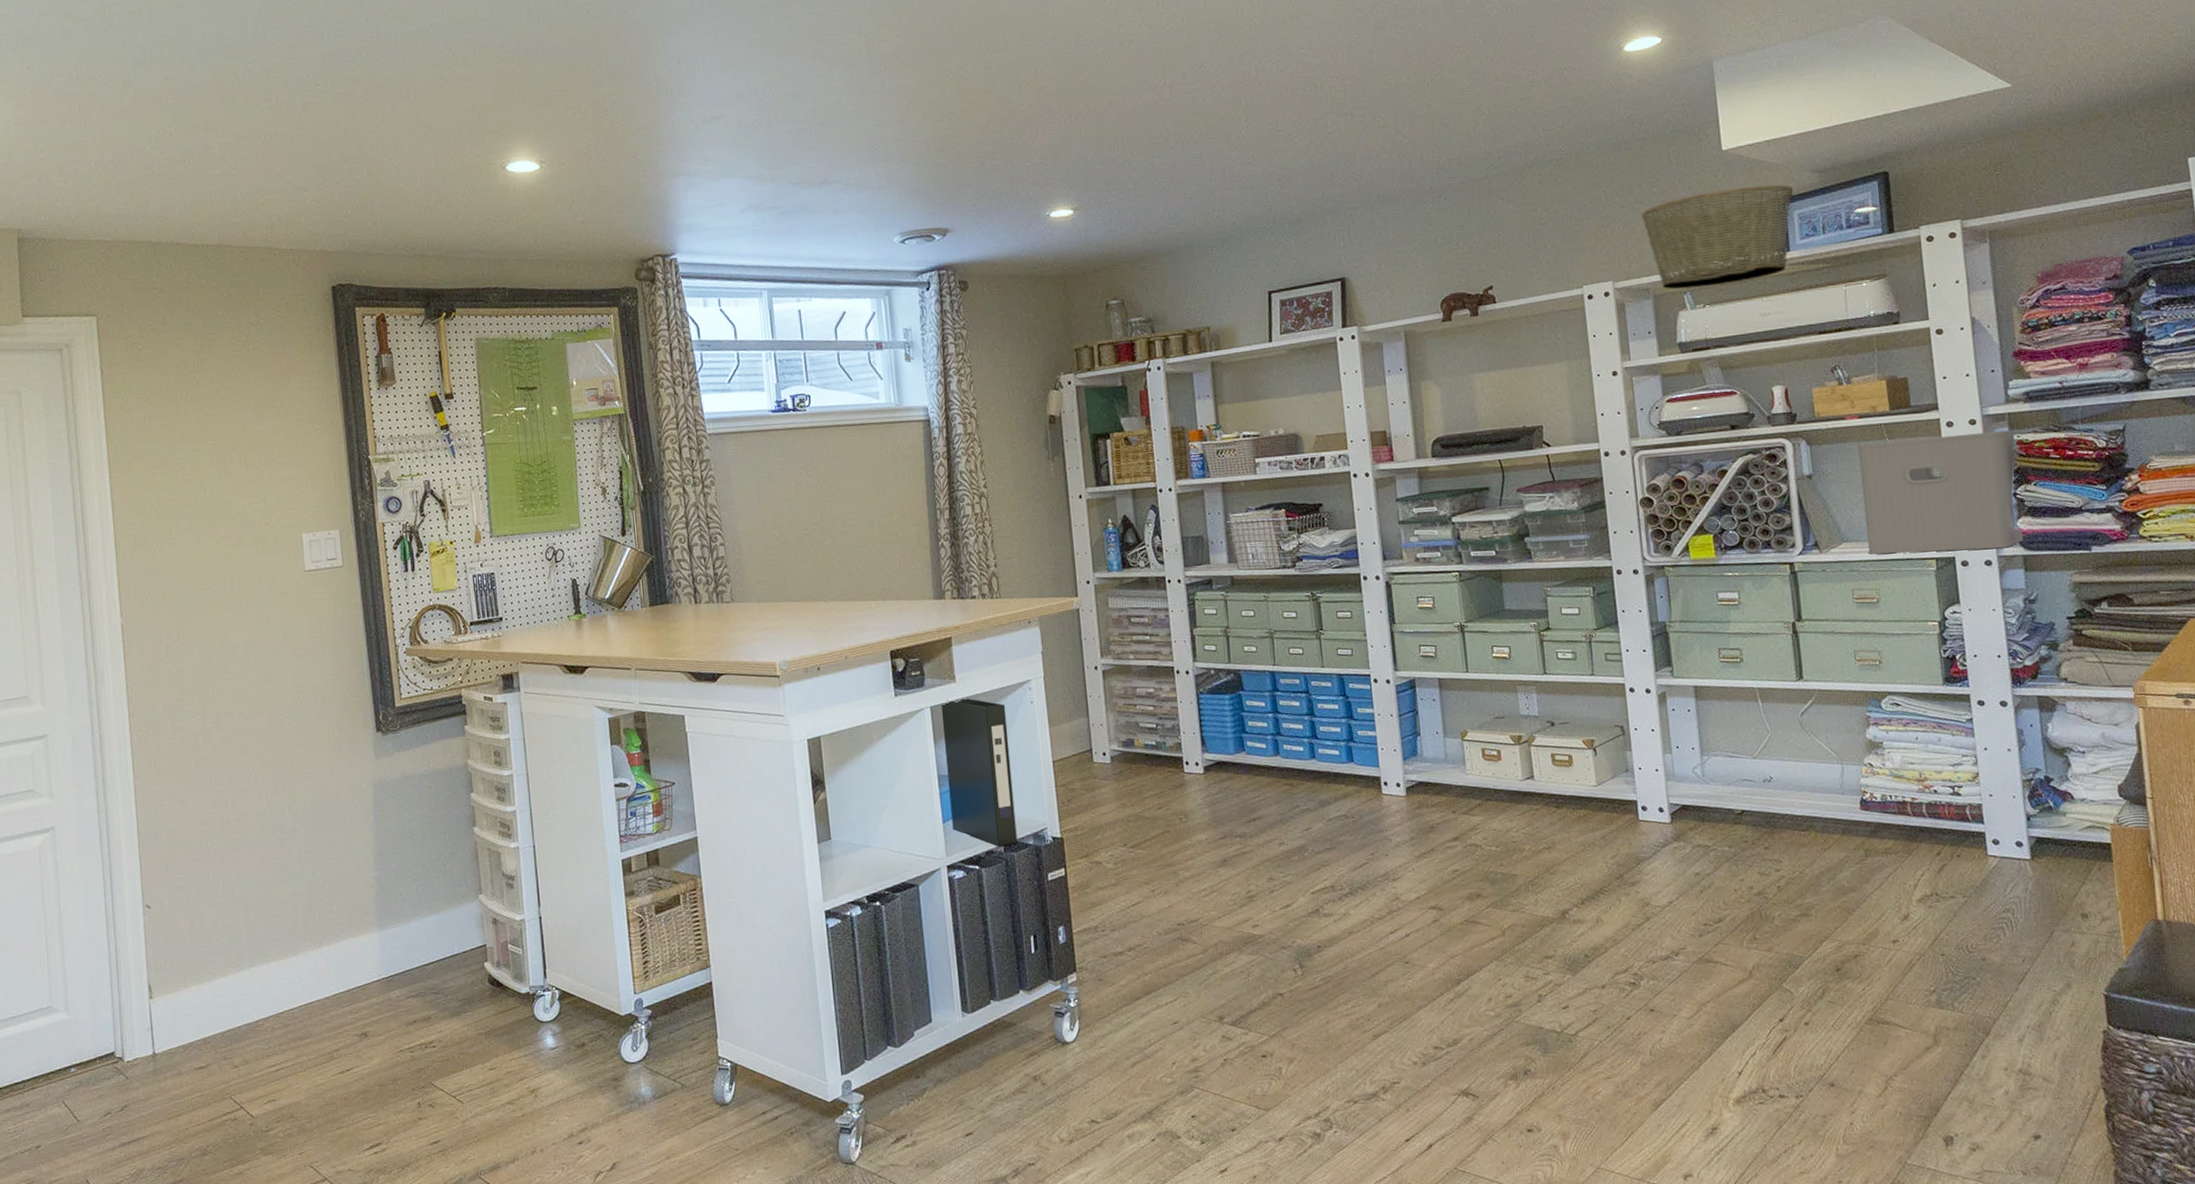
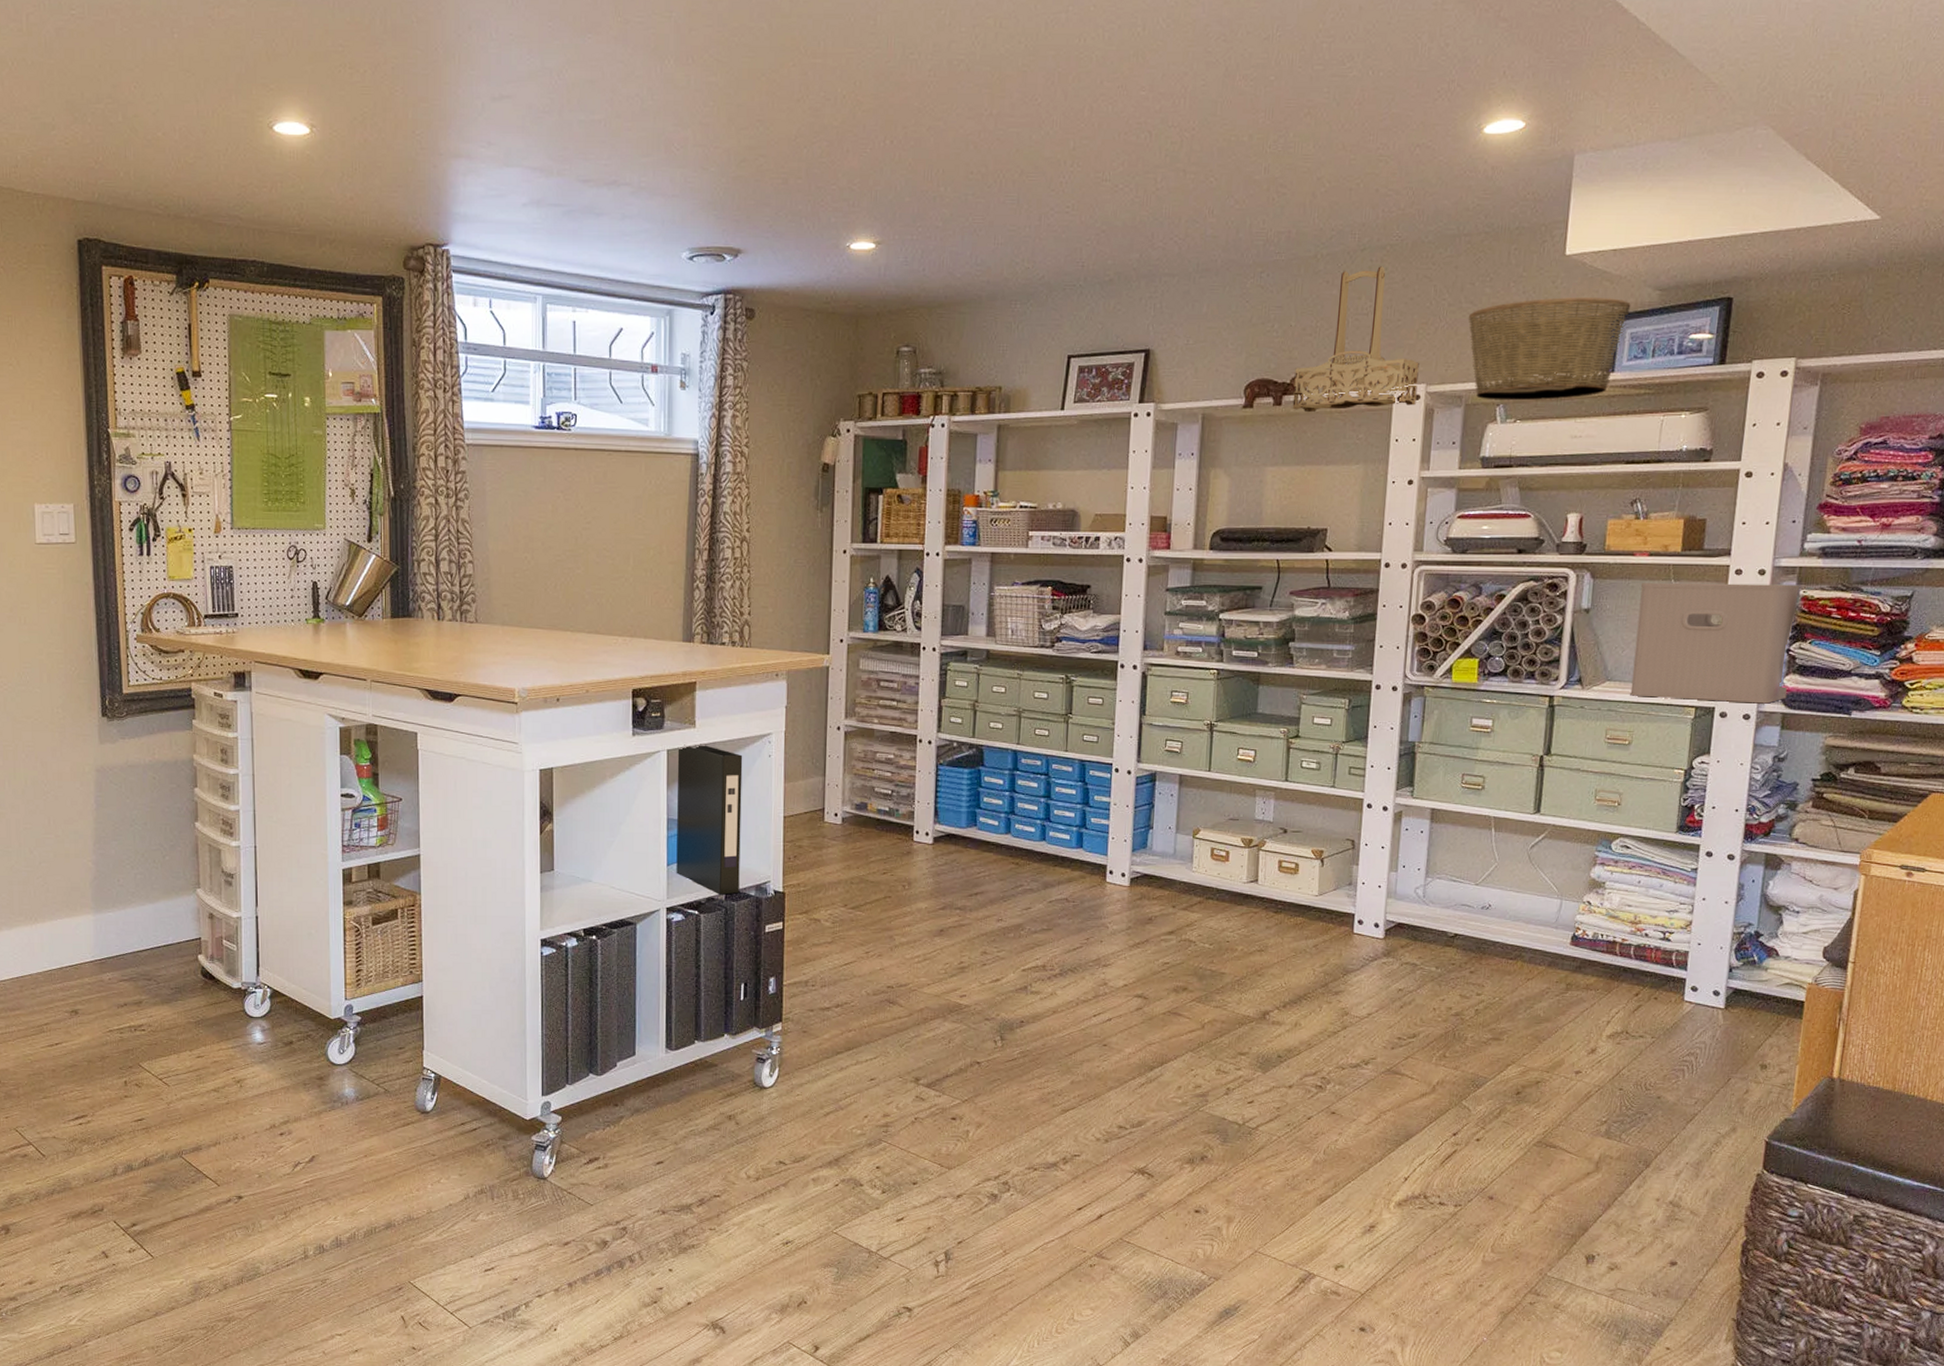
decorative basket: none [1485,179,1606,320] -> present [1292,266,1419,413]

